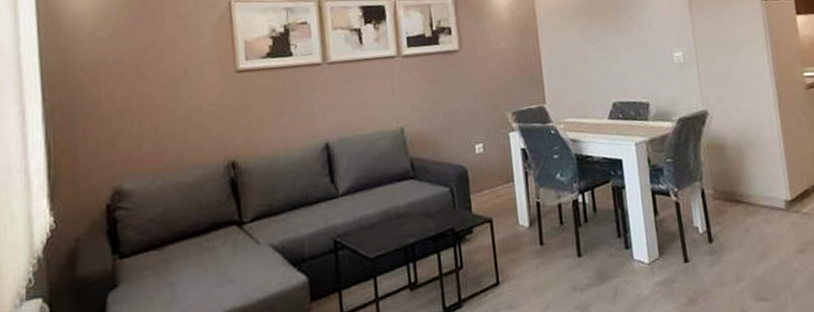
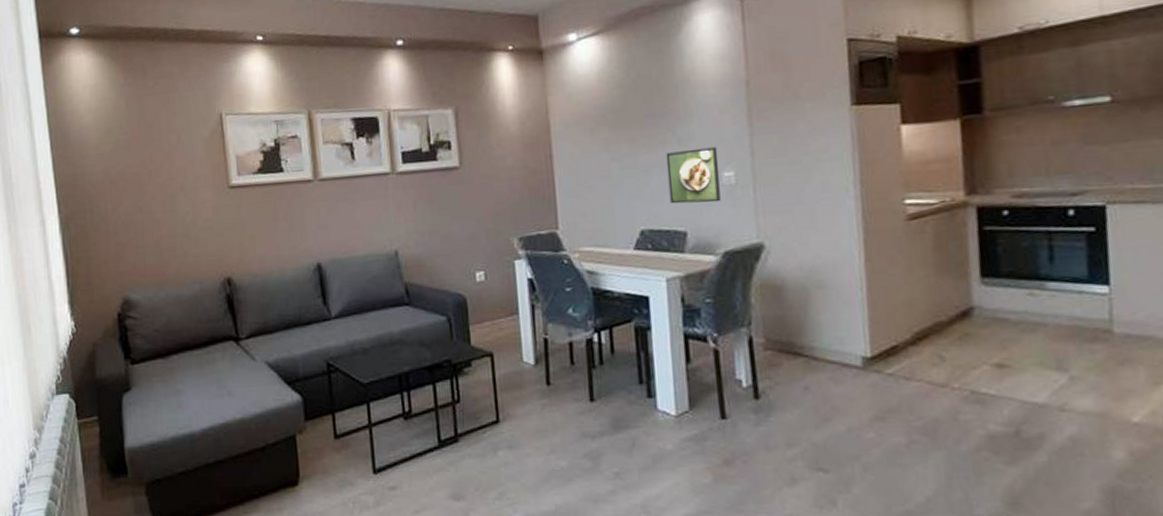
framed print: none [629,32,673,80] -> present [666,147,721,204]

